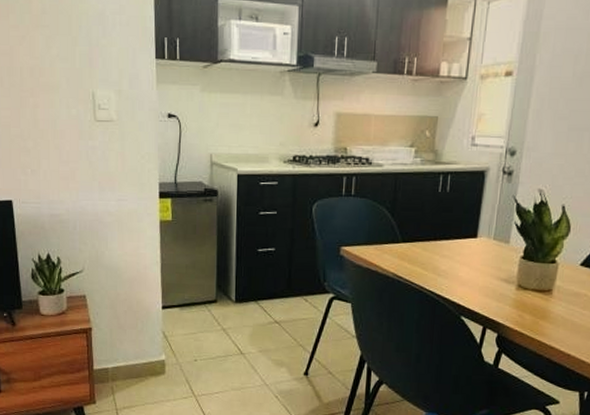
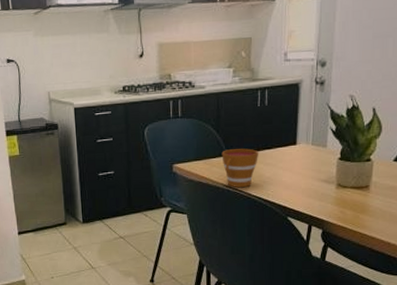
cup: none [394,236,436,279] -> present [221,148,259,187]

